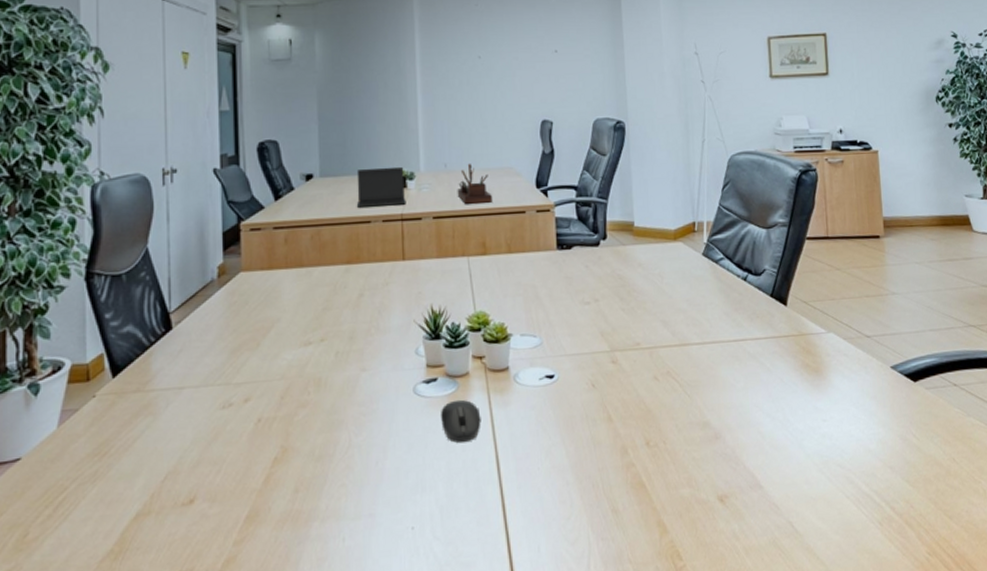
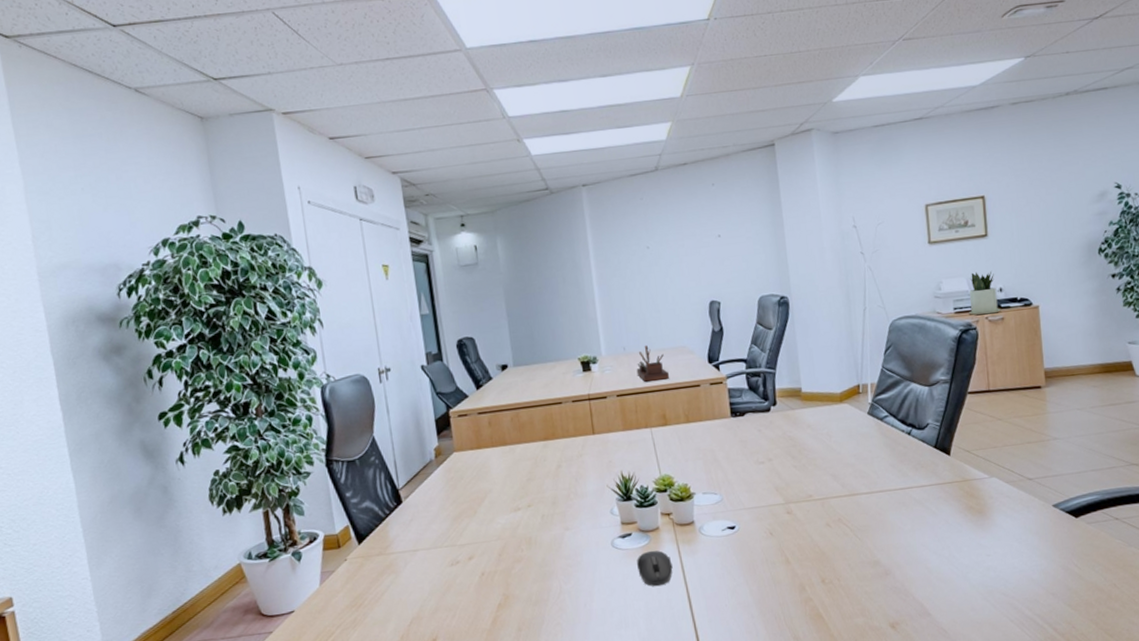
laptop: present [356,166,406,207] -> none [545,352,592,391]
planter: none [808,111,841,157] -> present [968,271,1001,316]

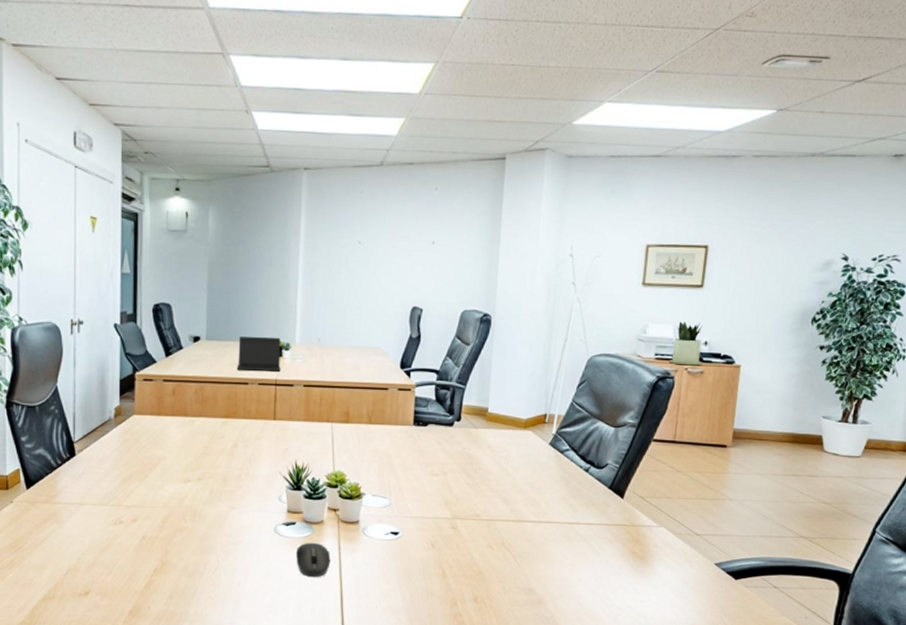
laptop: none [545,352,592,391] -> present [237,336,281,372]
desk organizer: present [636,344,669,382] -> none [327,340,359,377]

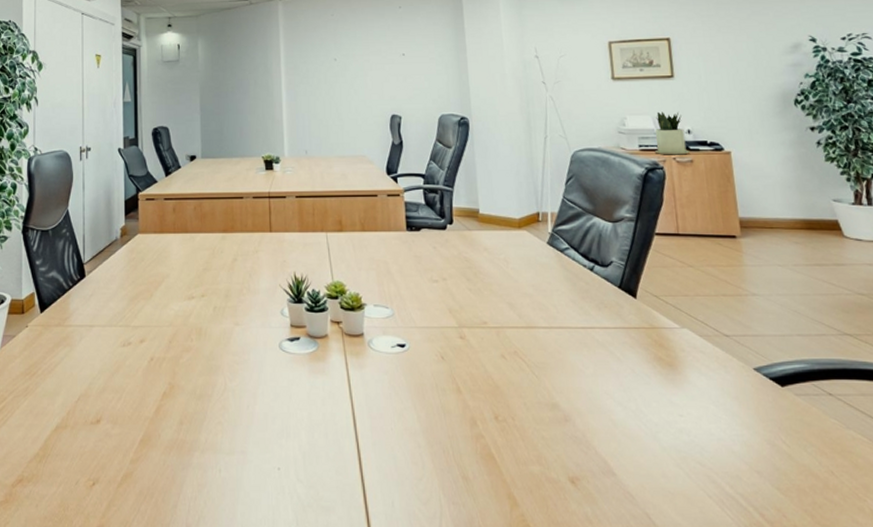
laptop: present [237,336,281,372] -> none [231,151,273,185]
computer mouse: present [295,542,331,578] -> none [302,358,339,398]

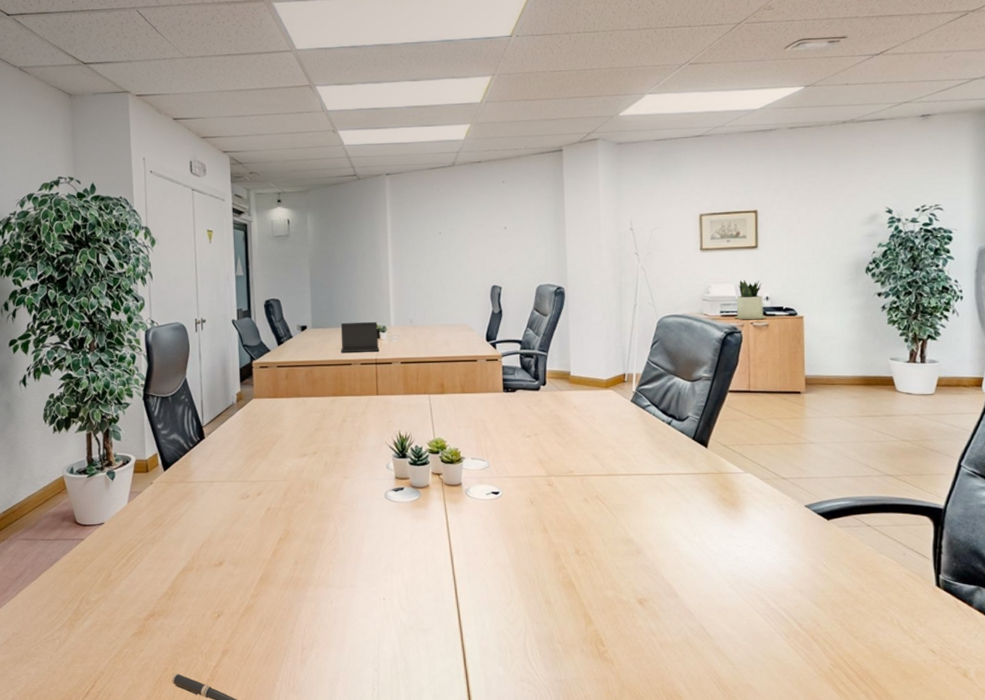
laptop: none [231,151,273,185] -> present [340,321,380,353]

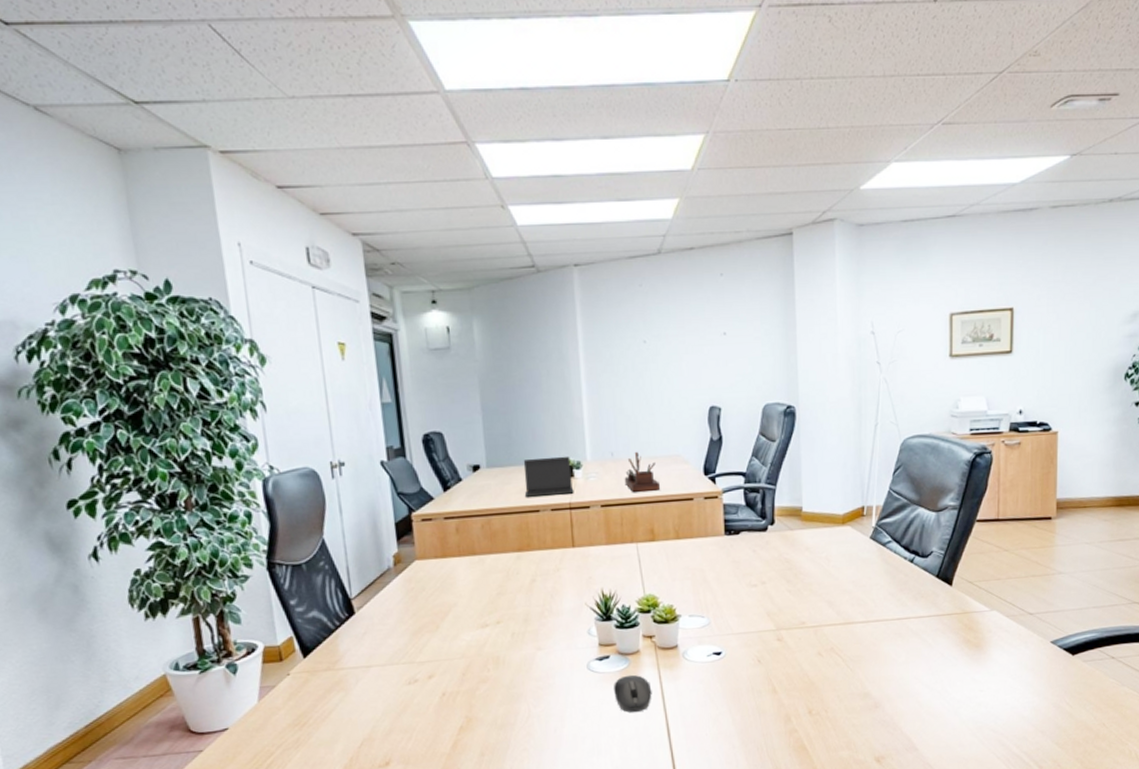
computer mouse: none [405,505,439,539] -> present [613,674,652,713]
desk organizer: none [420,319,449,353] -> present [624,451,660,492]
planter: present [734,280,766,320] -> none [984,391,1018,439]

